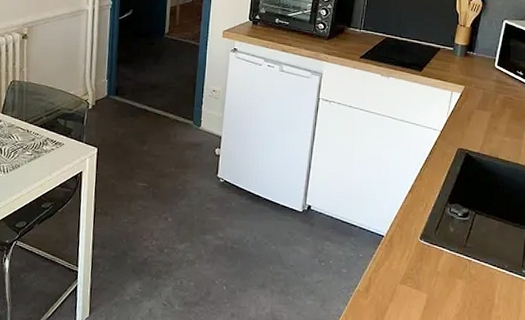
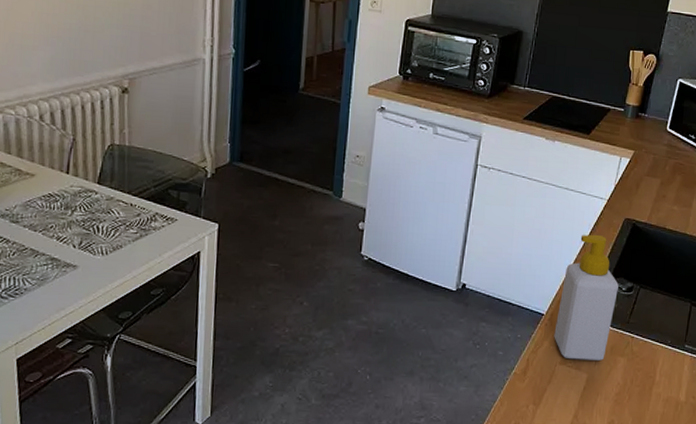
soap bottle: none [394,162,454,282] -> present [554,234,619,361]

